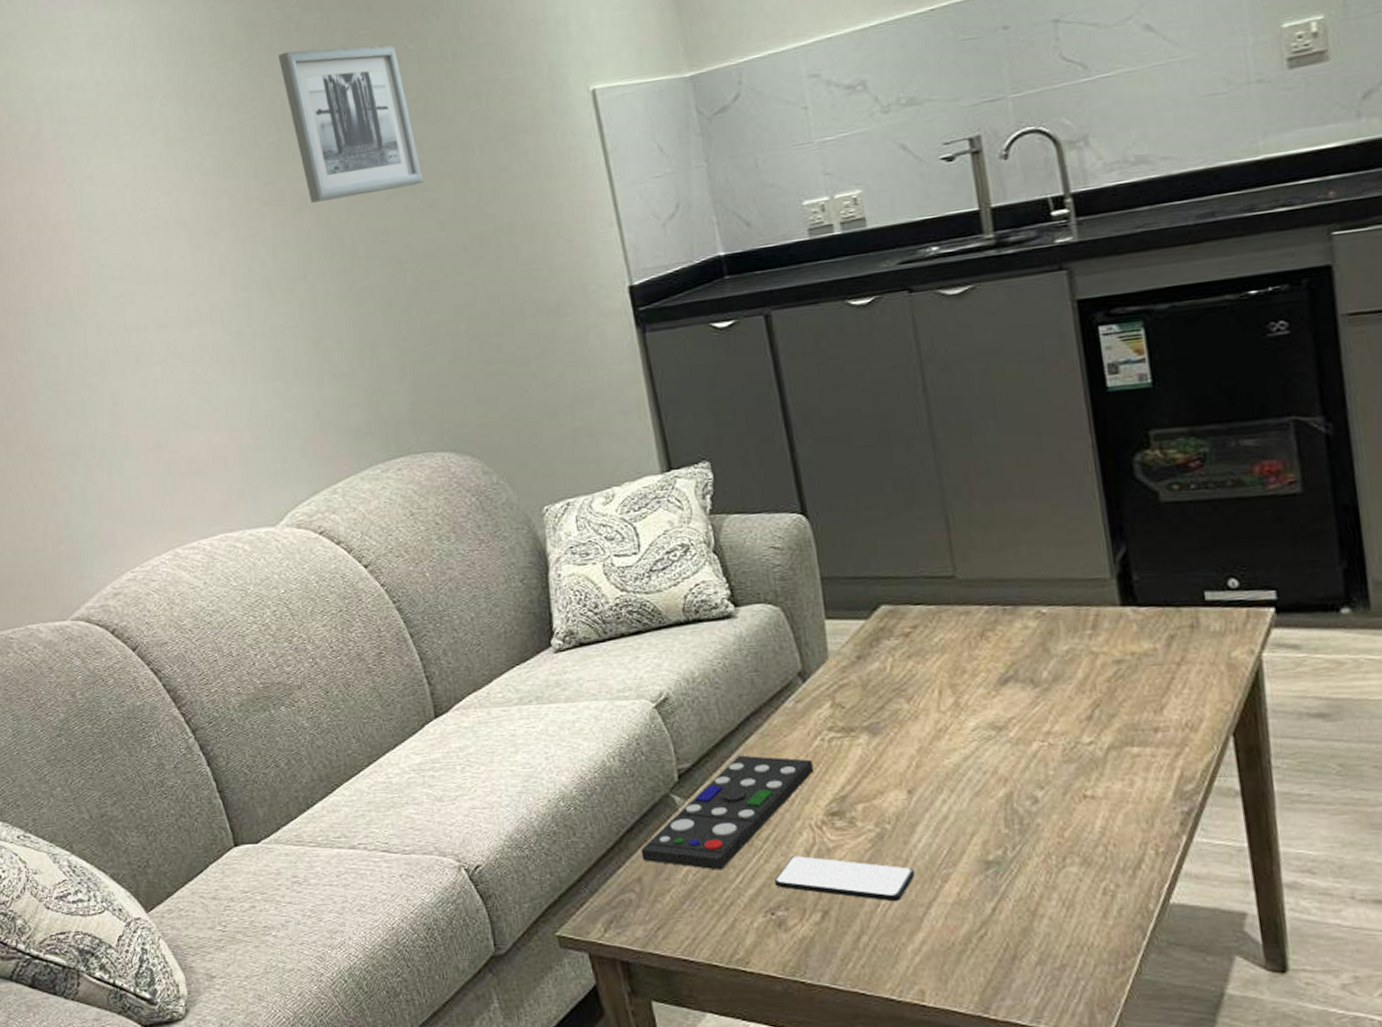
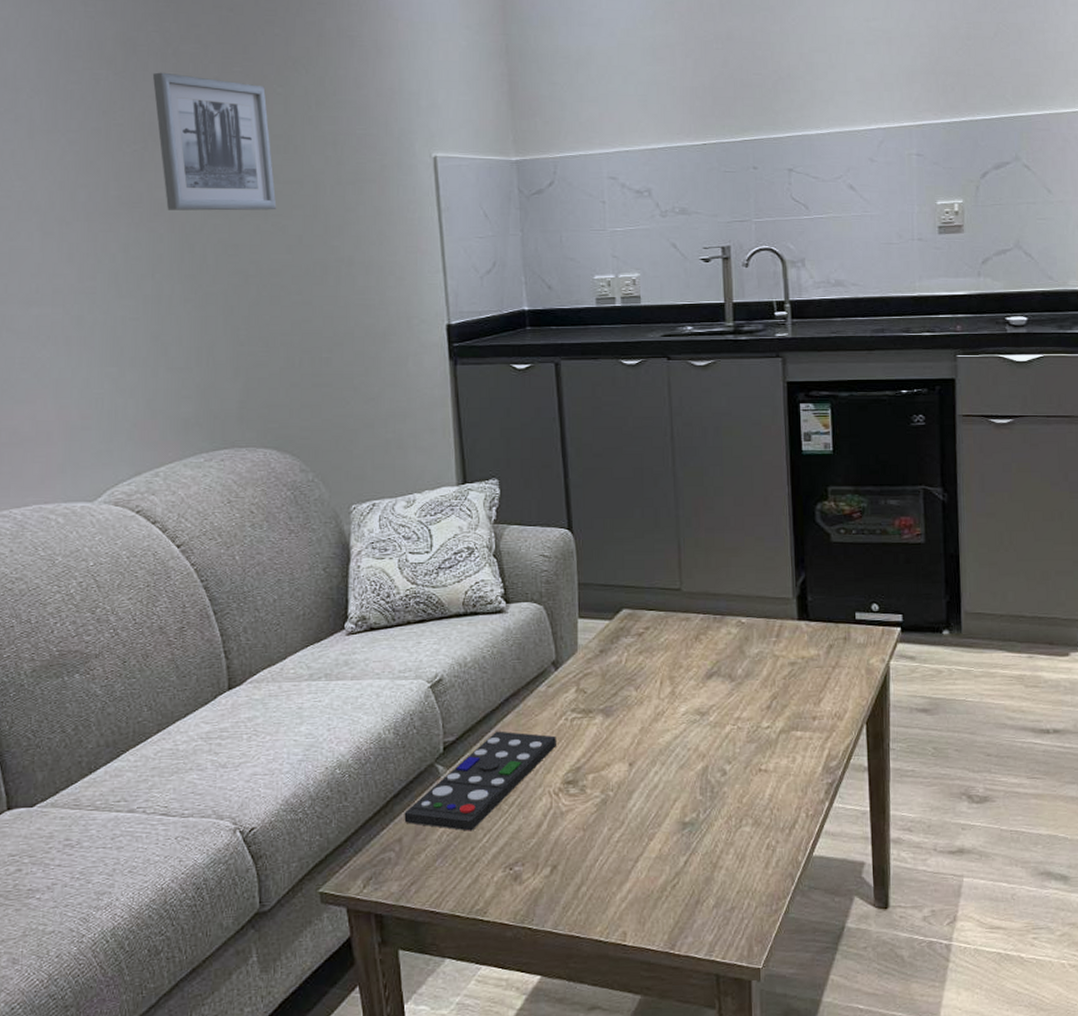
smartphone: present [774,856,915,902] -> none [514,818,628,857]

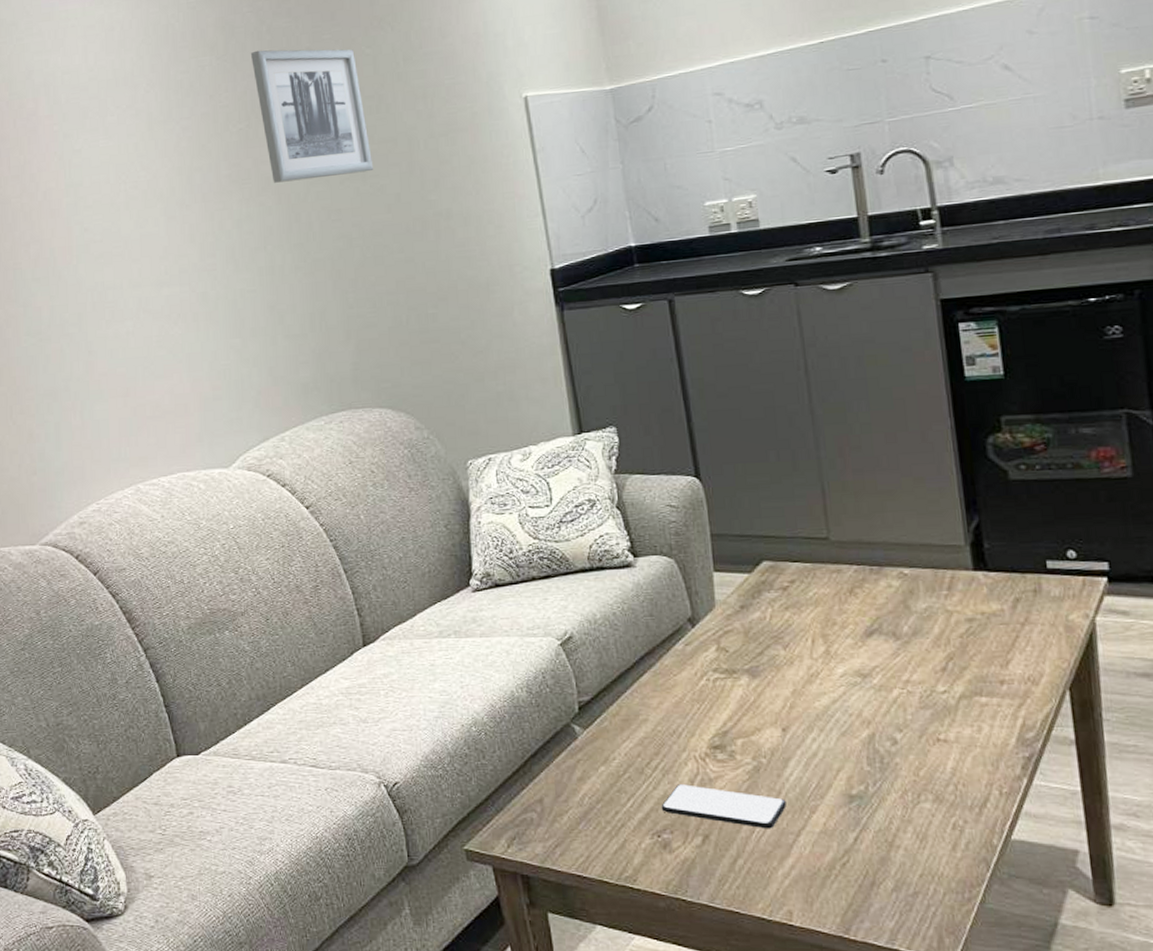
remote control: present [404,731,556,831] -> none [543,691,699,795]
smartphone: none [514,818,628,857] -> present [661,784,786,829]

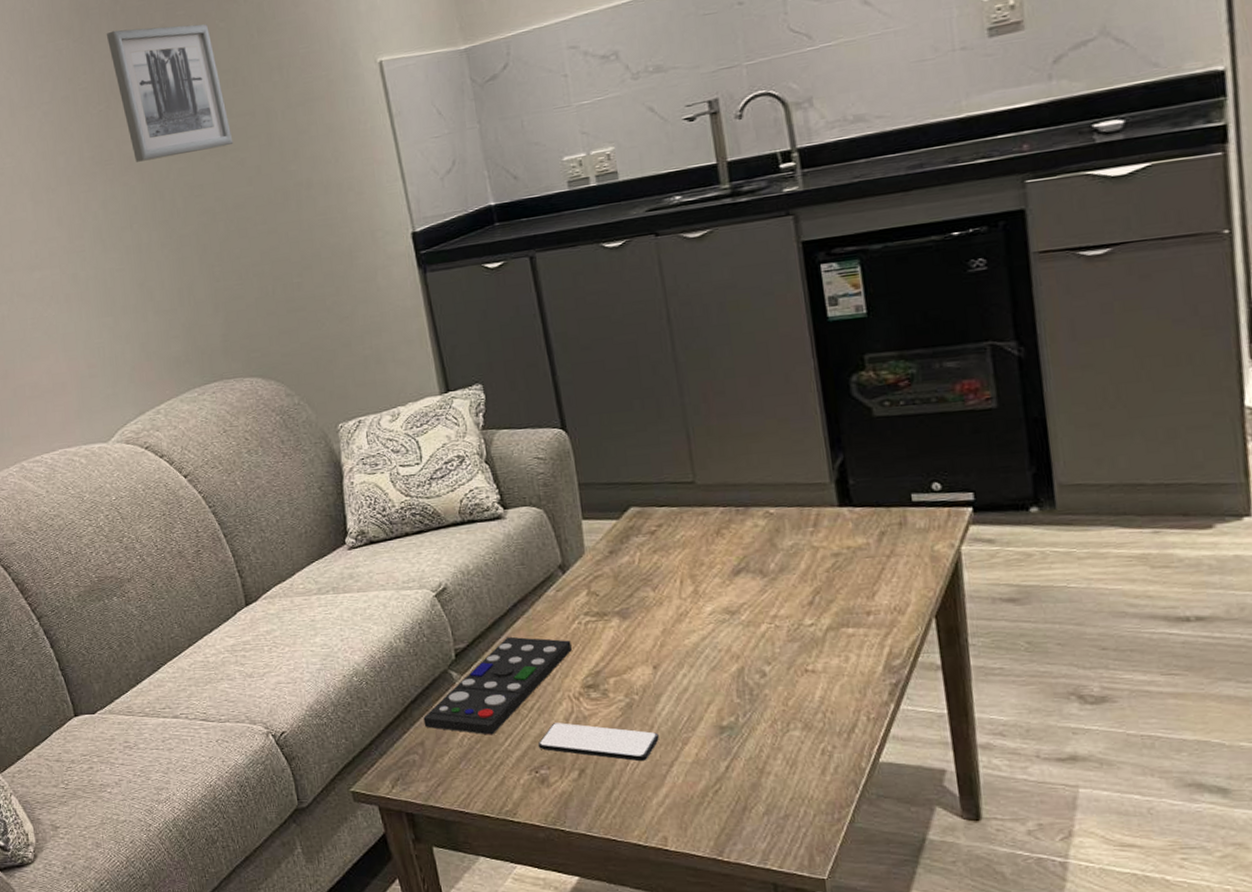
remote control: none [543,691,699,795] -> present [423,636,572,735]

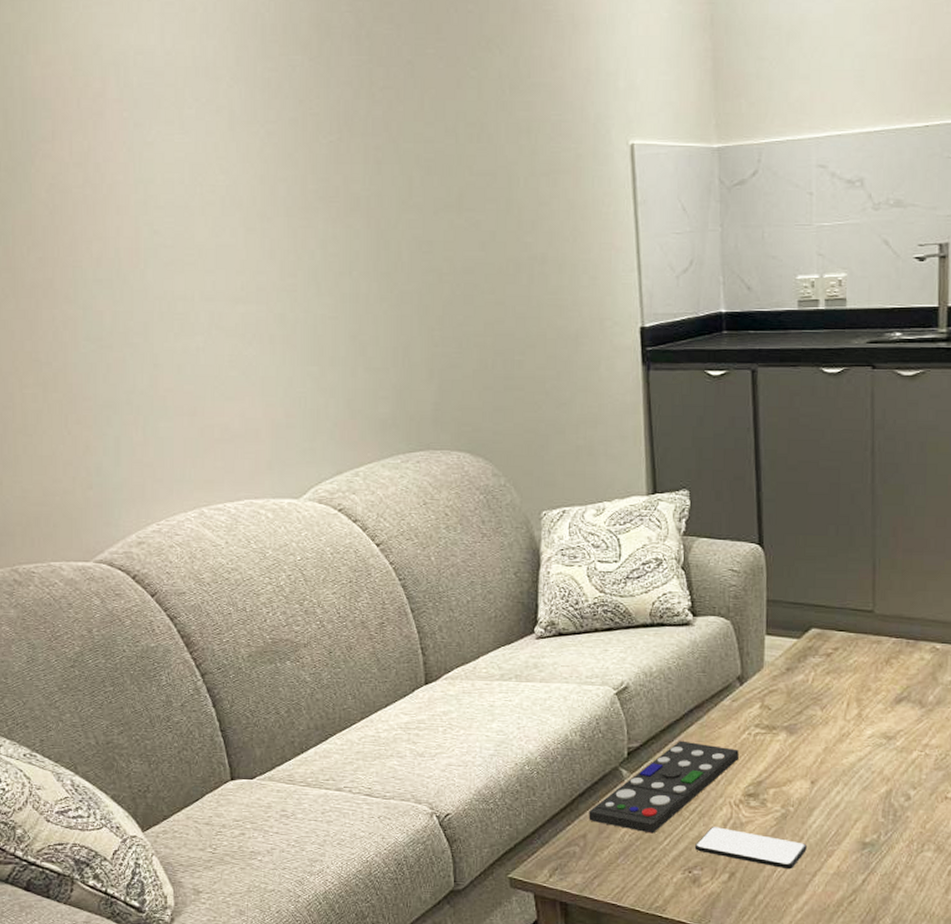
wall art: present [106,24,233,162] -> none [346,56,470,205]

